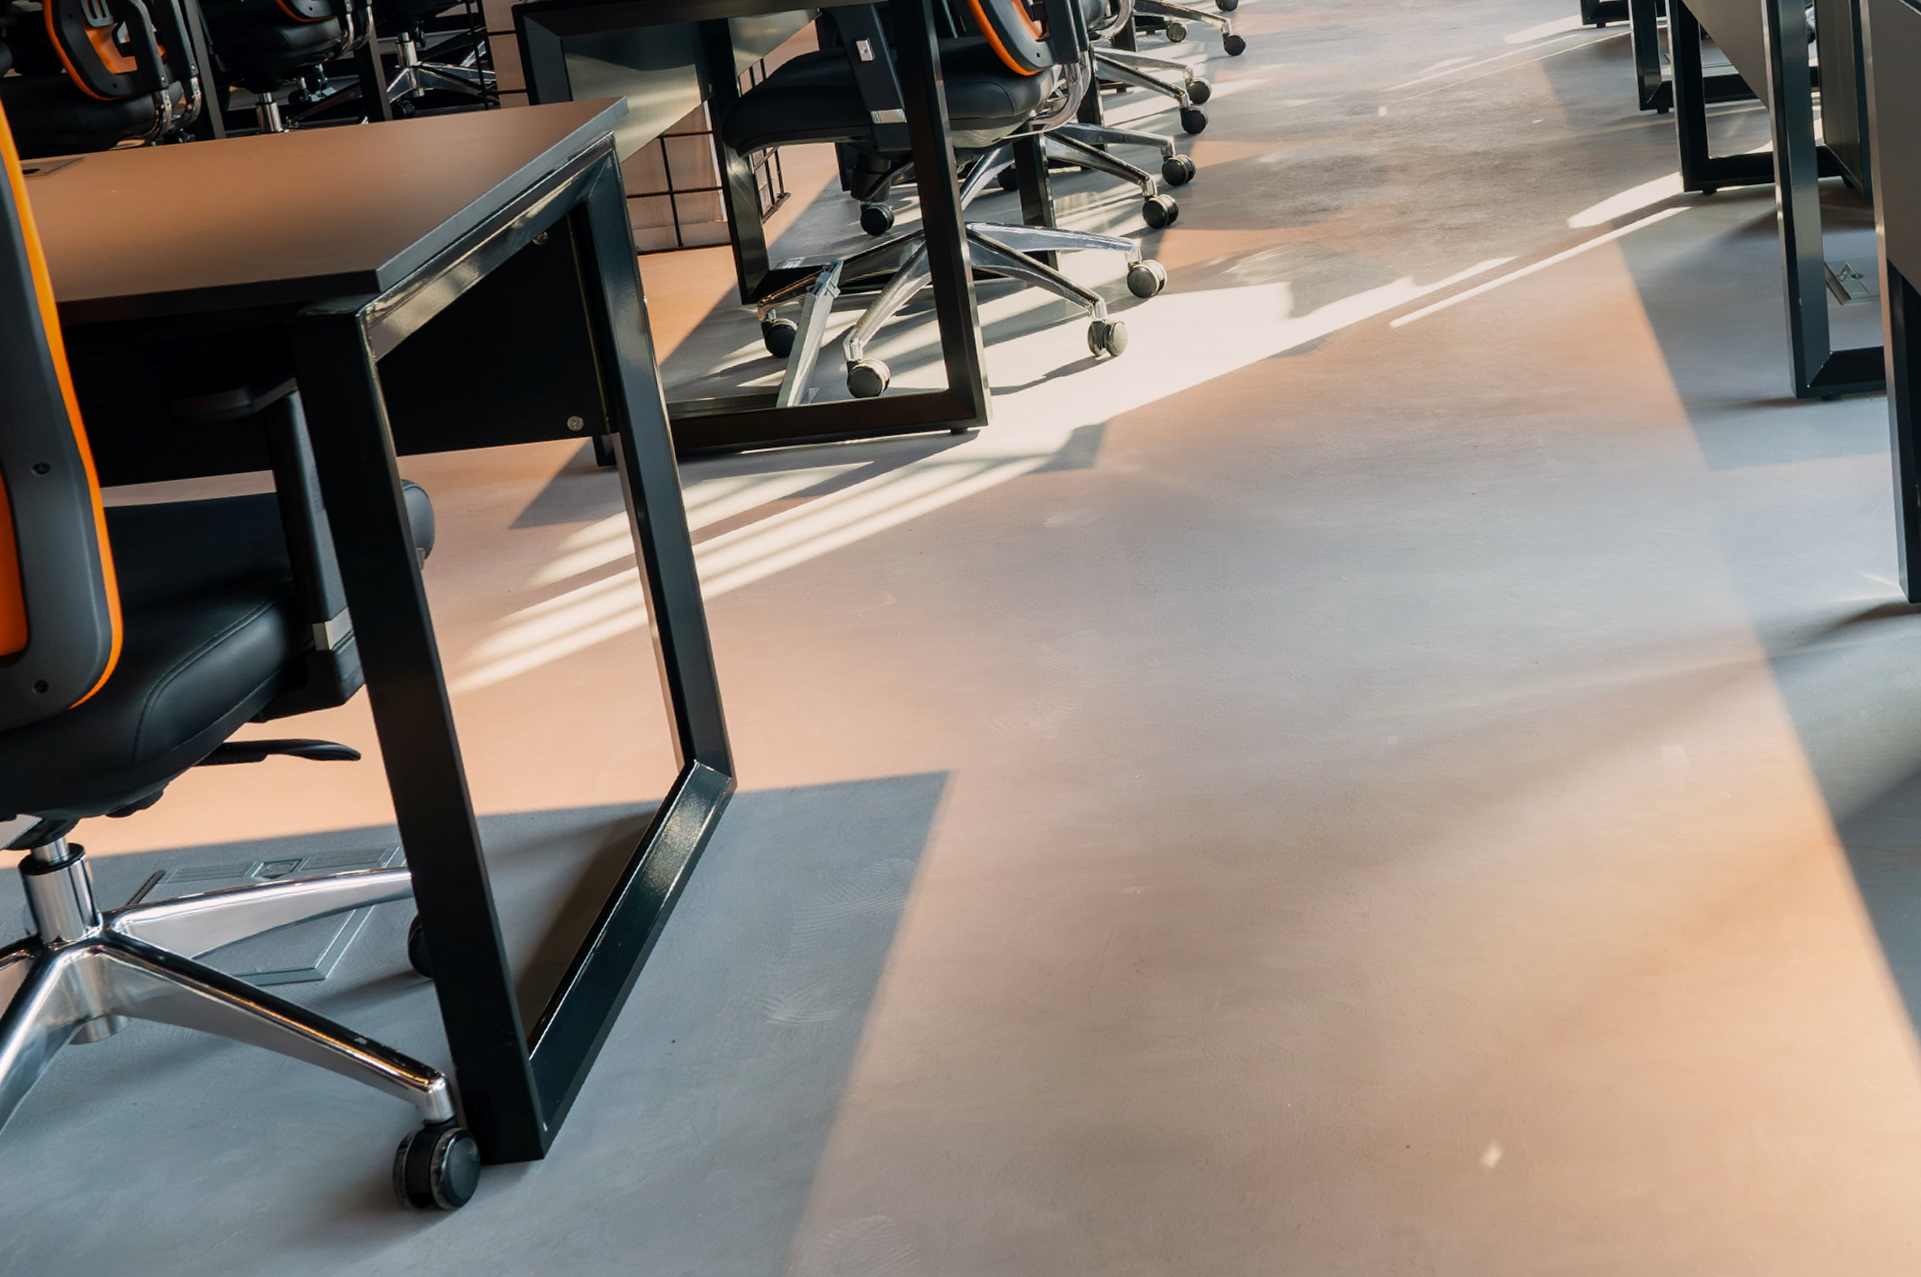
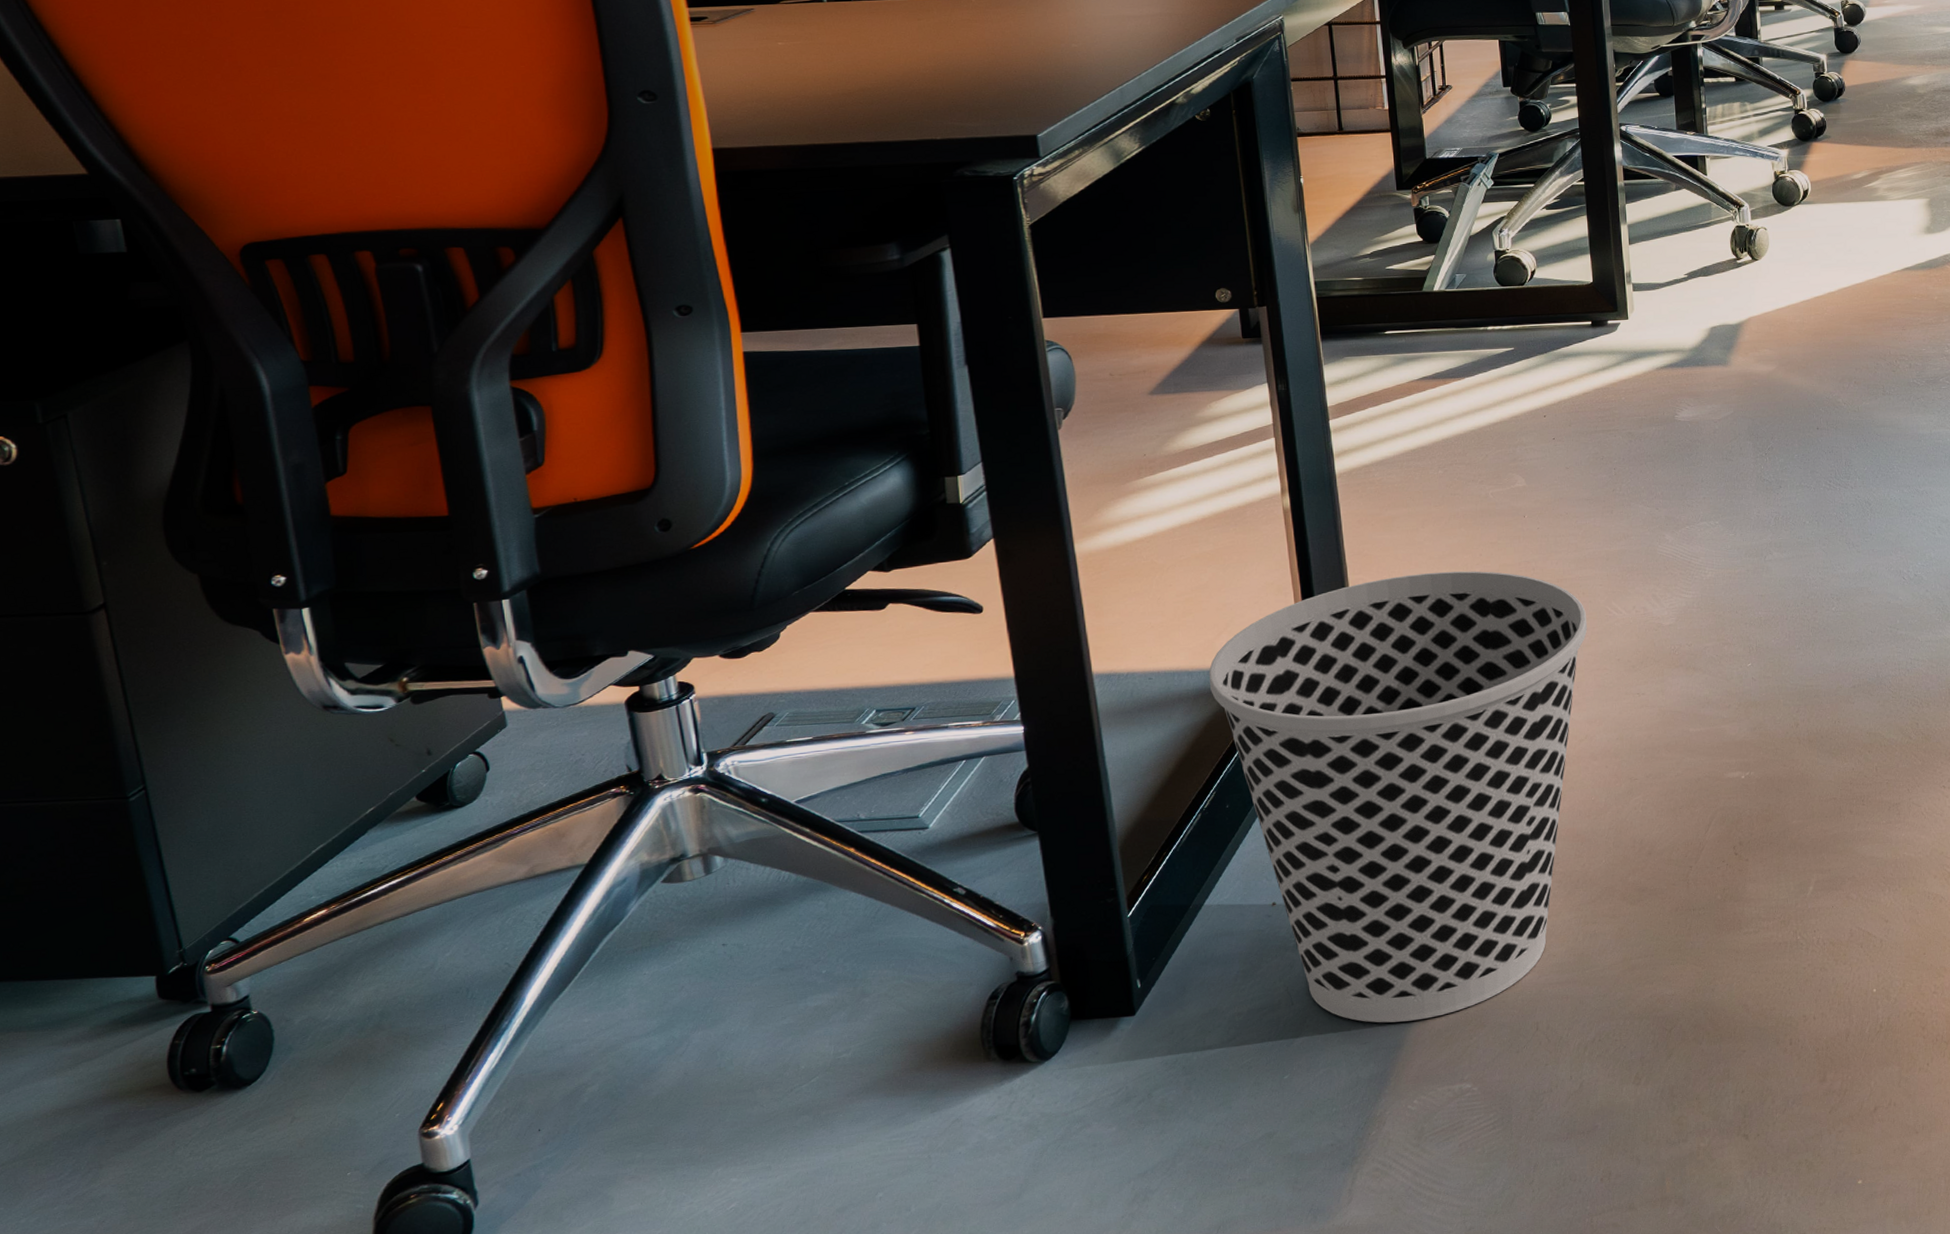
wastebasket: none [590,693,970,1158] -> present [1208,571,1588,1023]

